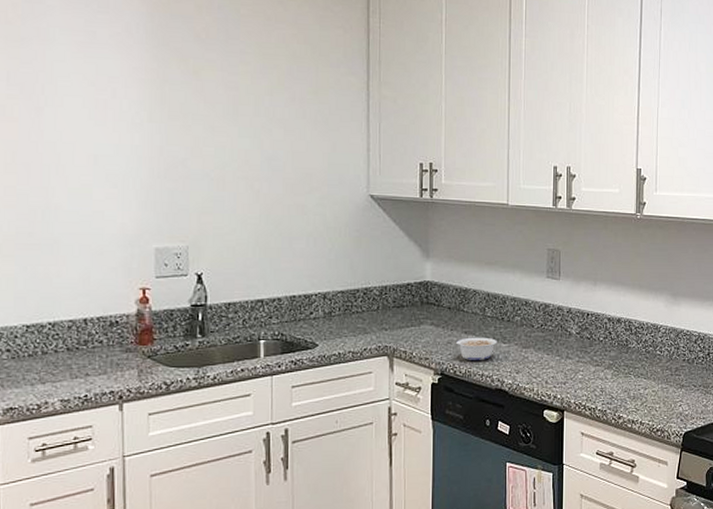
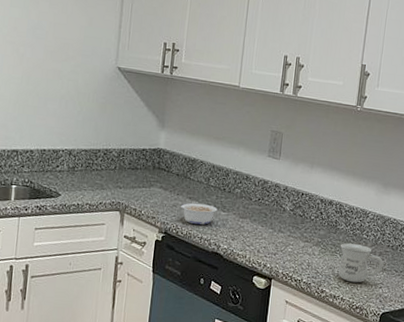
mug: none [633,362,681,404] -> present [339,243,384,283]

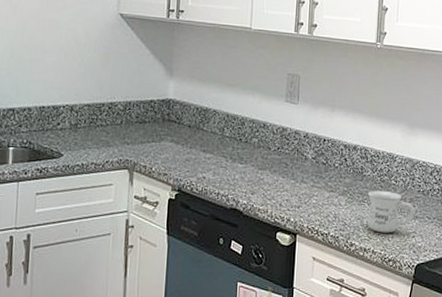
legume: present [176,202,218,225] -> none [190,156,234,179]

